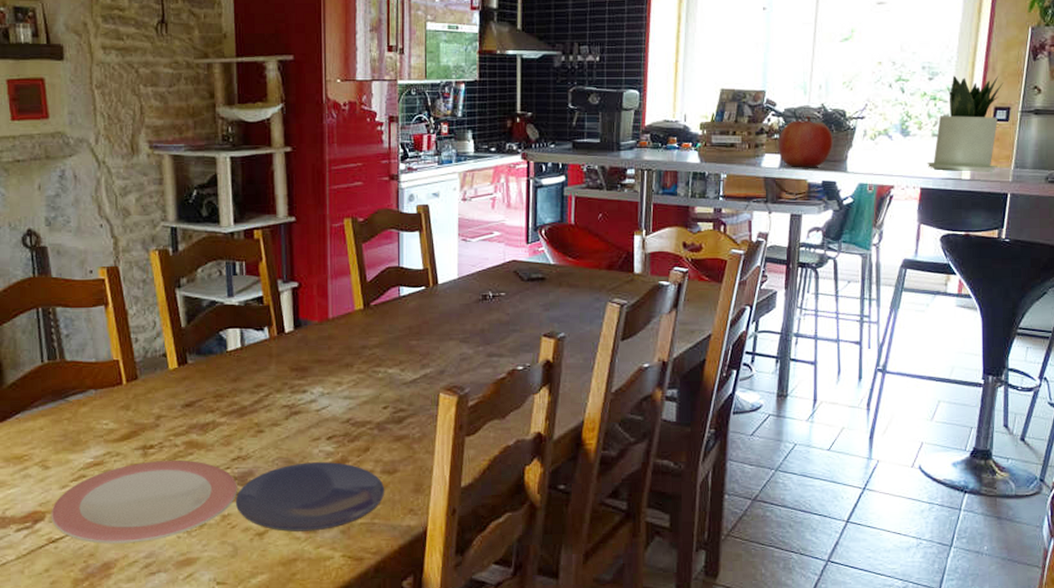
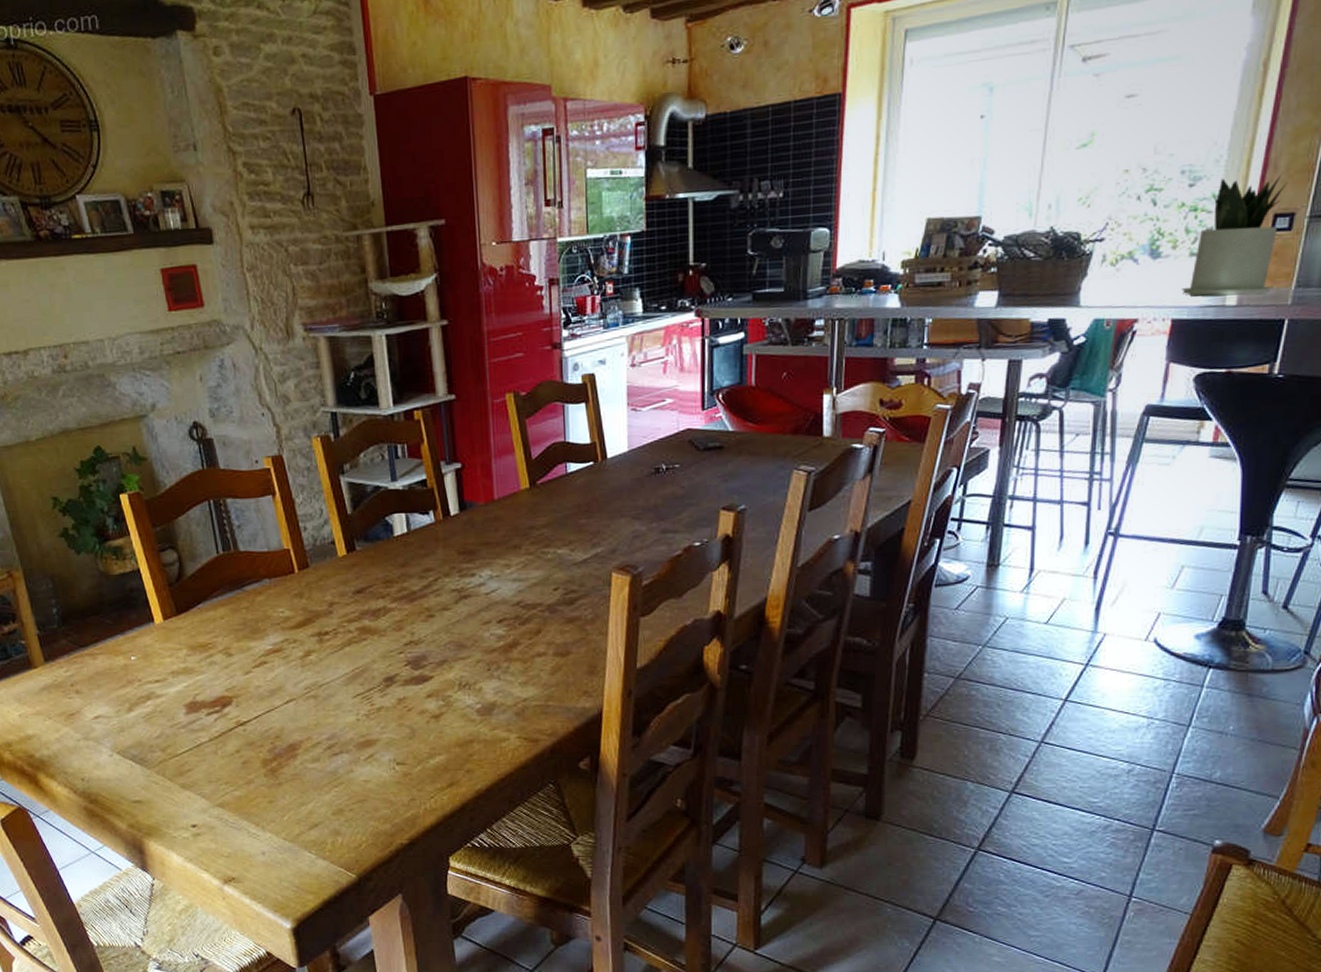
plate: present [51,459,237,544] -> none [237,645,412,727]
plate: present [235,462,385,533] -> none [410,645,559,715]
fruit: present [779,115,834,167] -> none [996,242,1064,305]

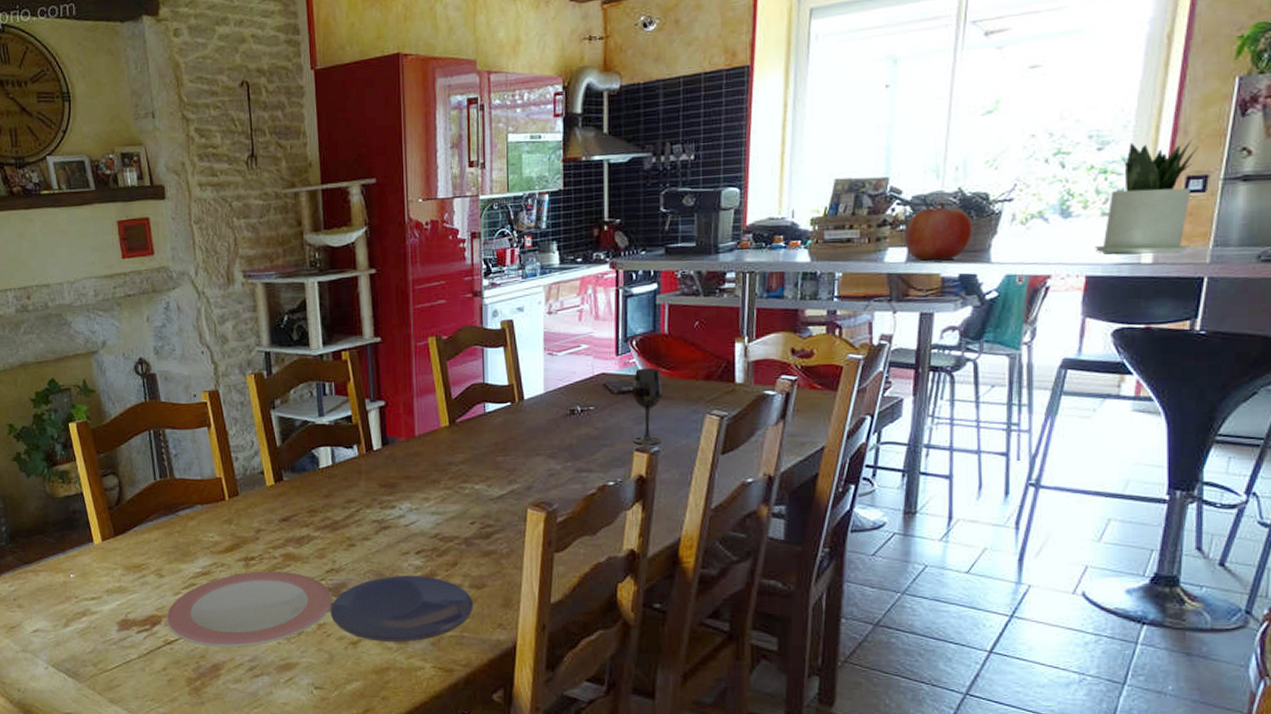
plate: none [237,645,412,727] -> present [166,571,332,648]
plate: none [410,645,559,715] -> present [330,576,474,643]
wine glass: none [718,422,750,504] -> present [632,367,663,446]
fruit: none [996,242,1064,305] -> present [905,201,974,261]

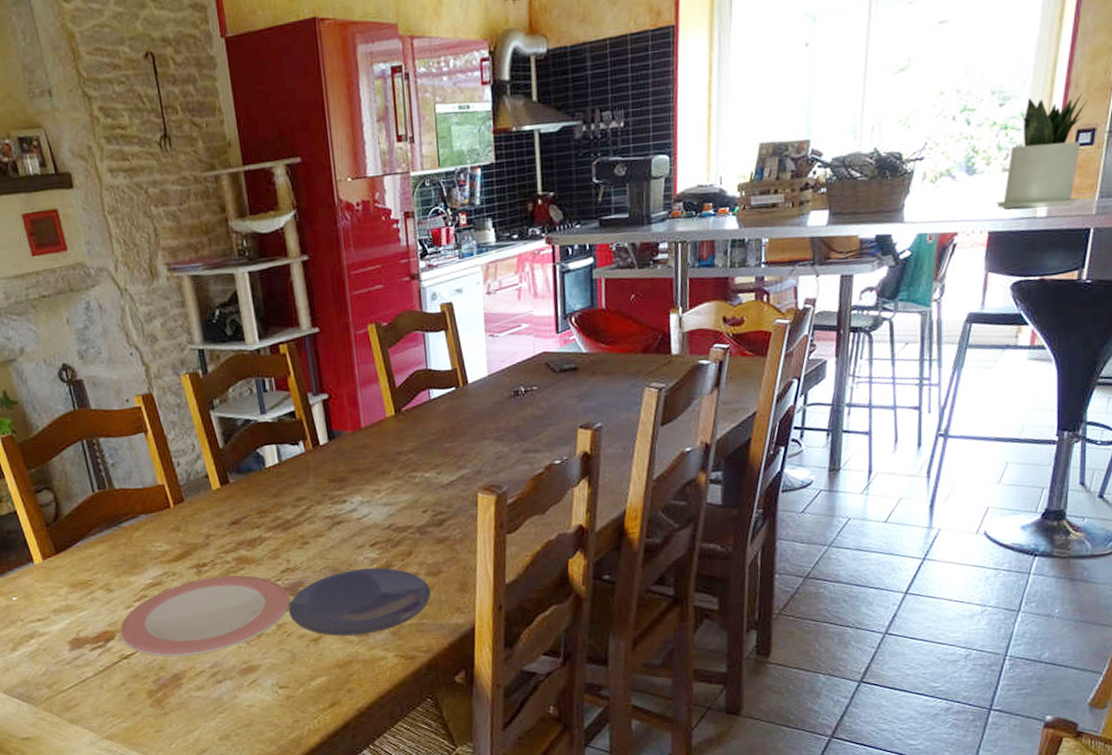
wine glass: present [632,367,663,446] -> none [573,344,604,423]
fruit: present [905,201,974,261] -> none [826,162,889,223]

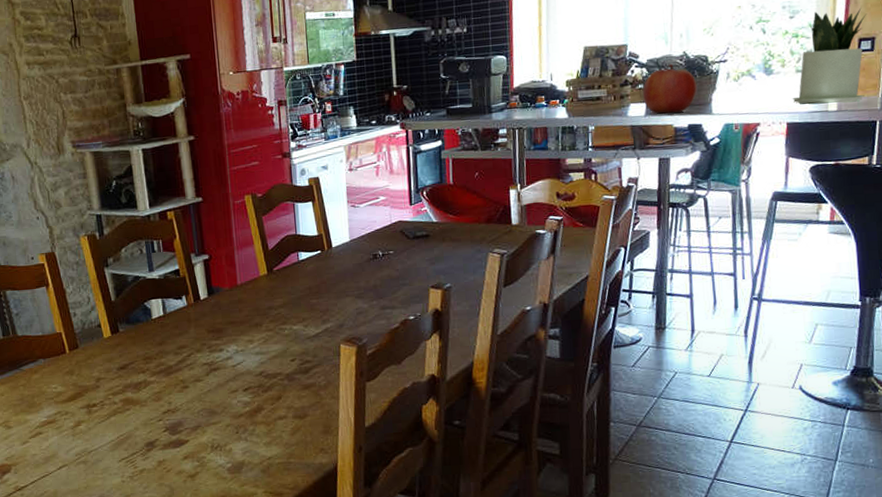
plate: present [120,575,290,657] -> none [15,415,170,490]
plate: present [288,567,431,637] -> none [168,410,298,473]
fruit: none [826,162,889,223] -> present [643,63,698,114]

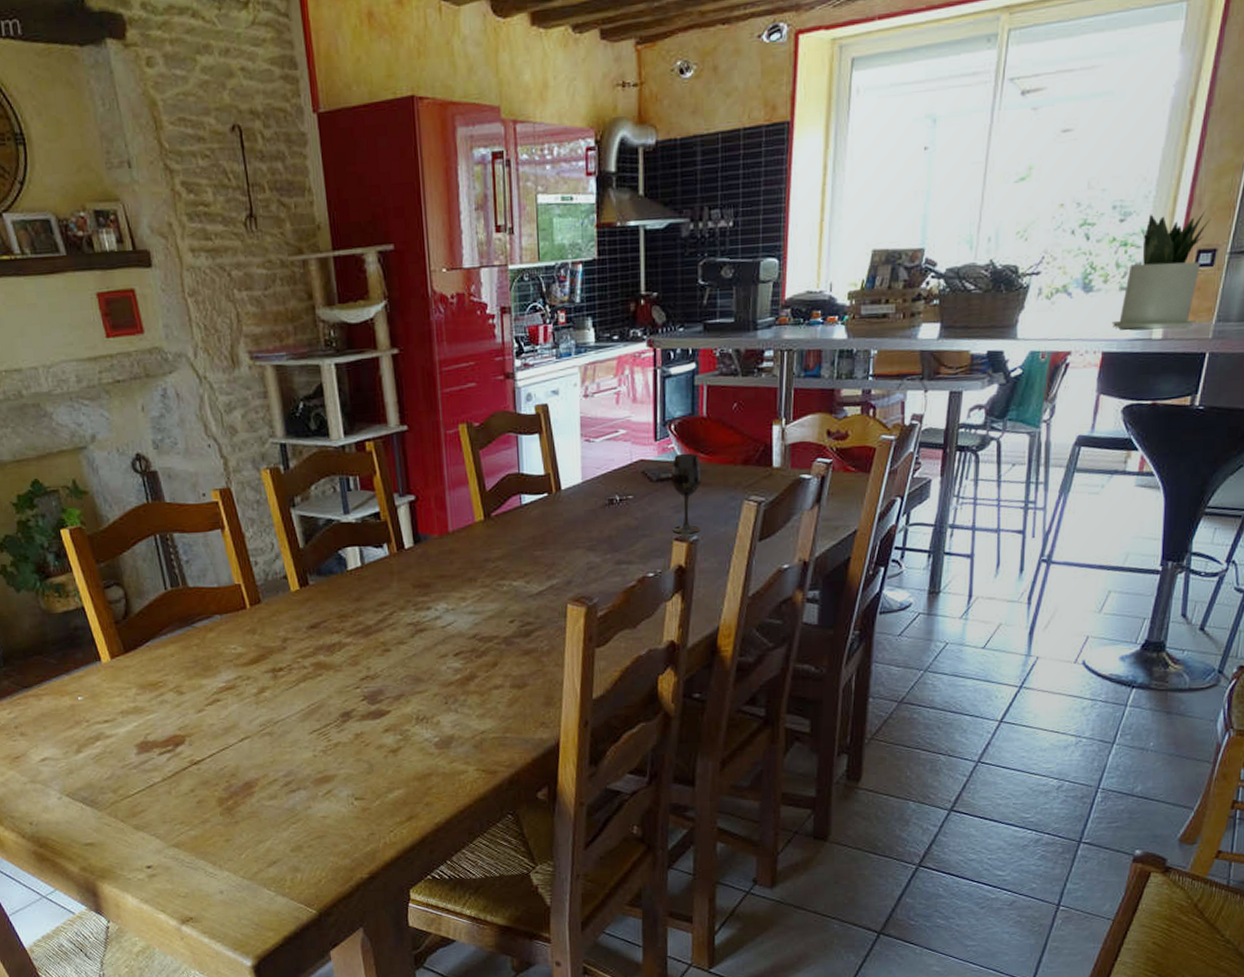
wine glass: none [425,214,453,283] -> present [670,453,702,535]
fruit: present [643,63,698,114] -> none [938,274,1003,337]

